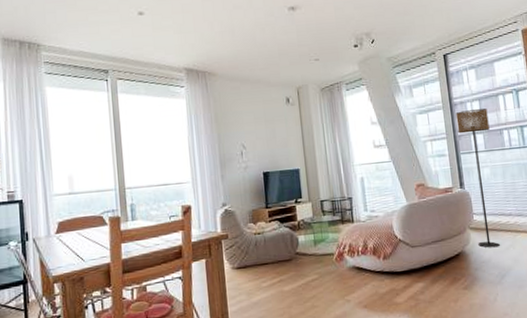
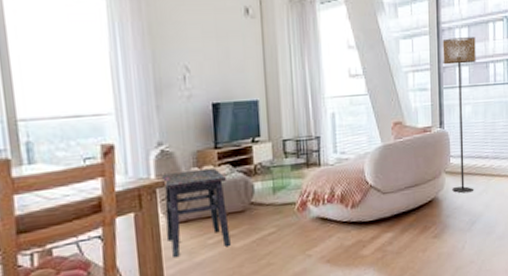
side table: none [226,223,281,298] -> present [162,167,231,258]

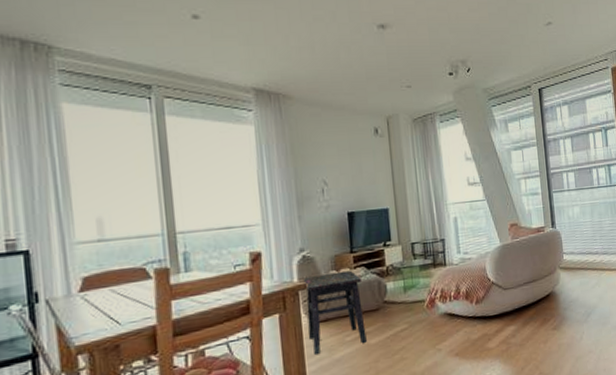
floor lamp: present [442,37,476,194] -> none [549,146,587,288]

